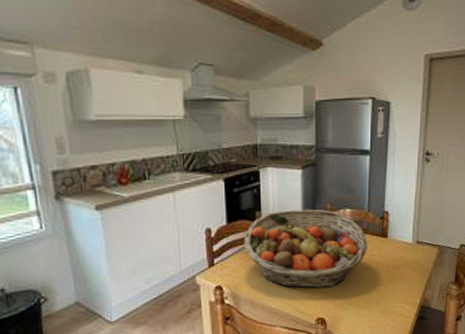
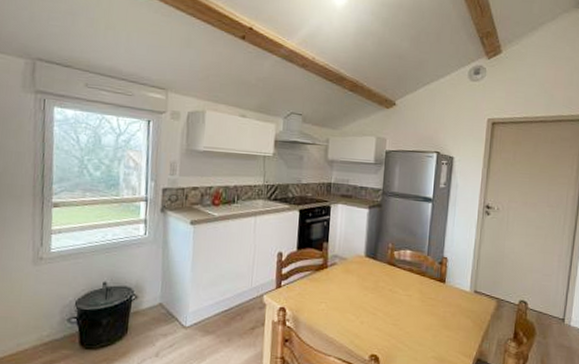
fruit basket: present [243,209,367,288] -> none [309,244,425,325]

